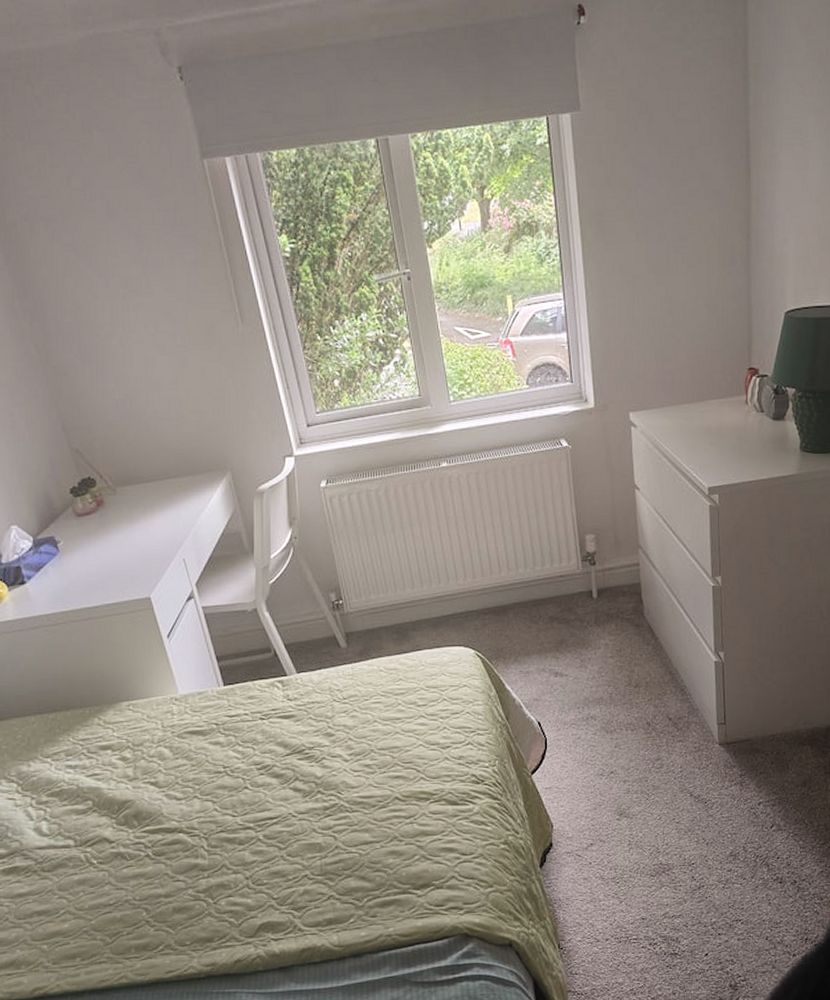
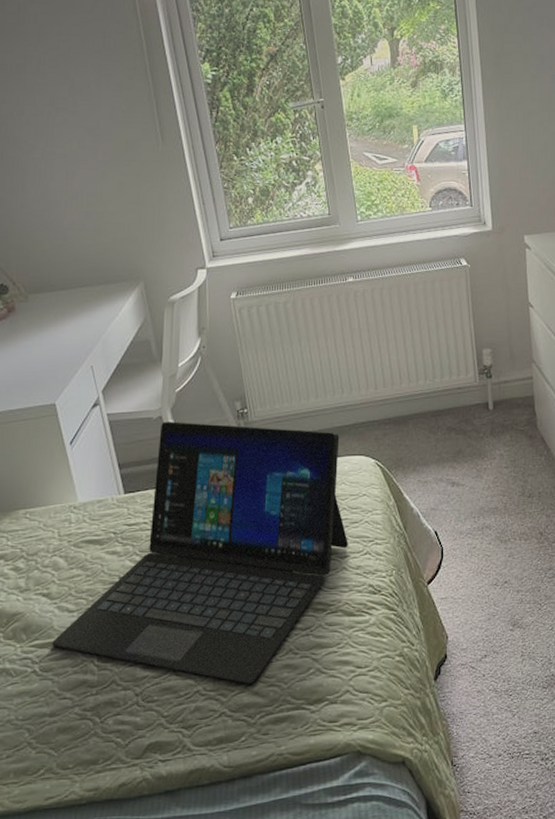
laptop: none [163,614,450,869] -> present [52,422,348,684]

